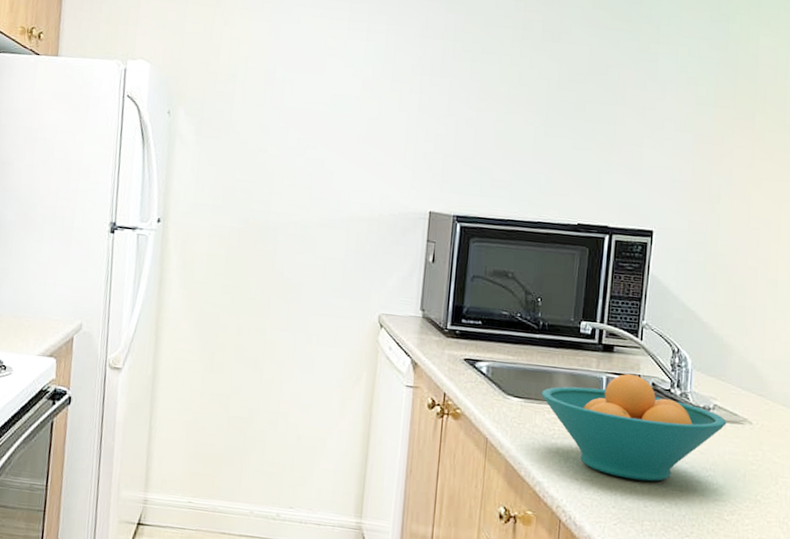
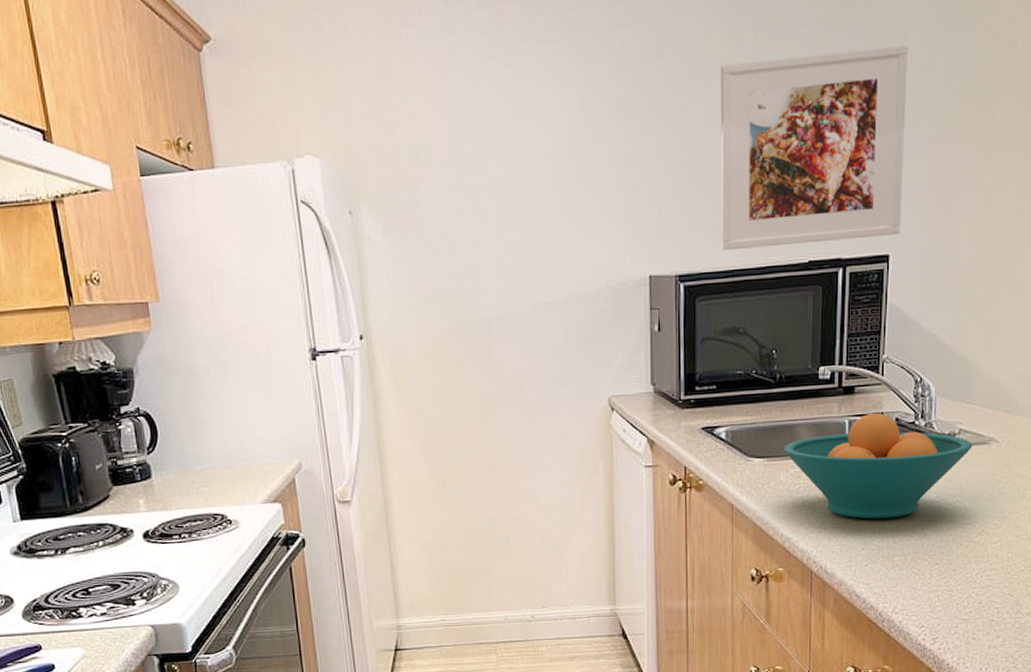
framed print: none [498,45,678,215] -> present [720,44,908,251]

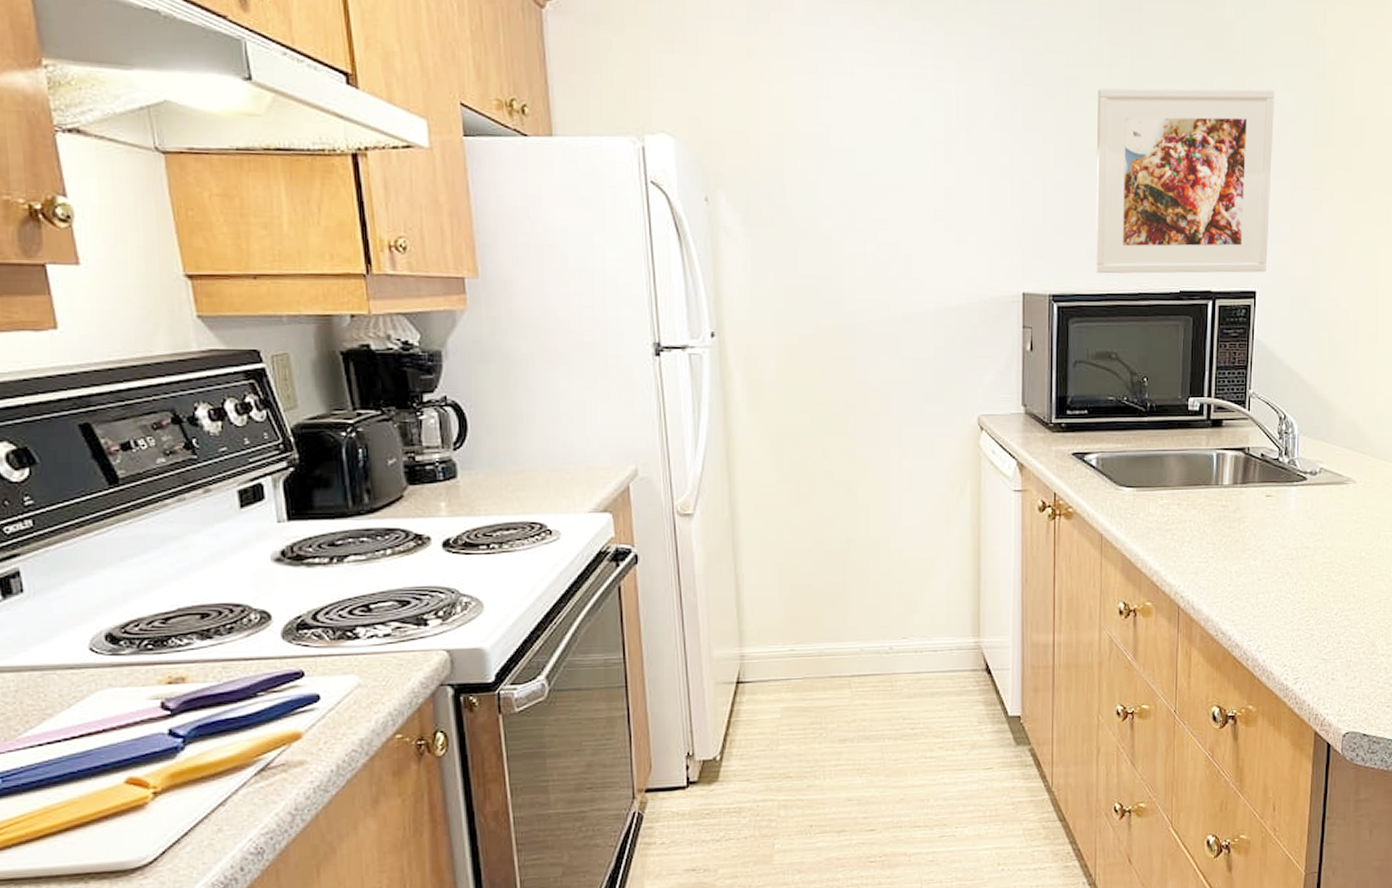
fruit bowl: present [783,412,973,519] -> none [1153,447,1333,555]

